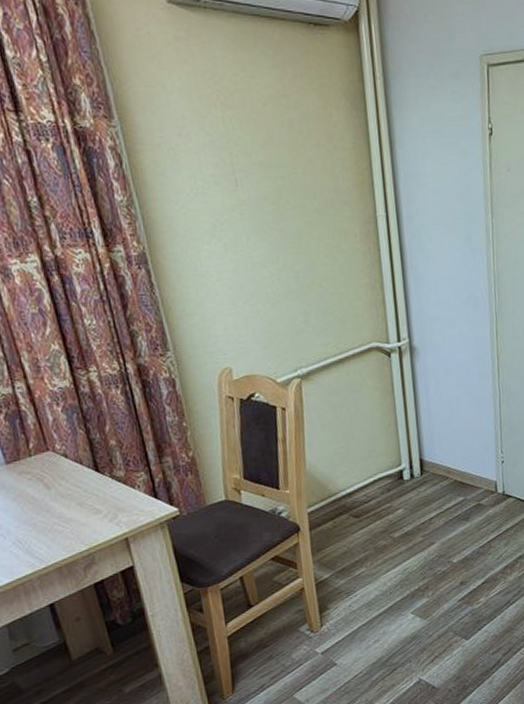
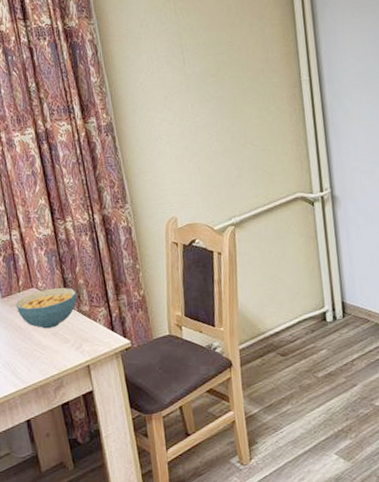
cereal bowl: none [25,450,108,499] -> present [15,287,77,329]

